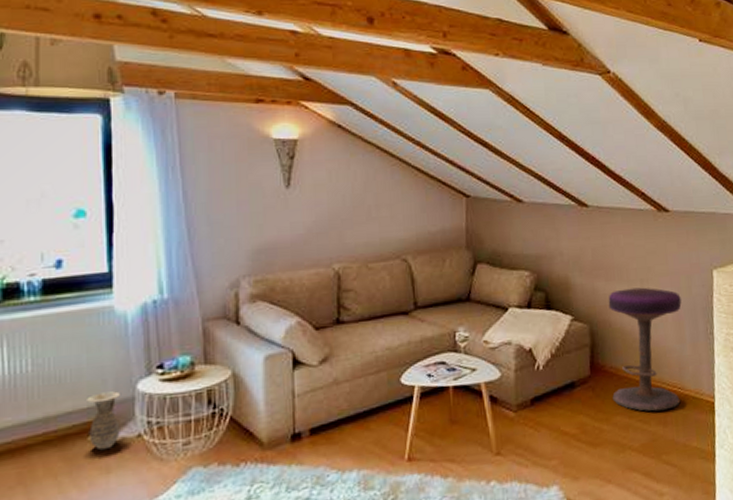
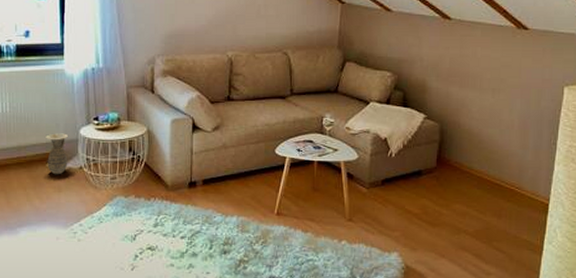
stool: present [608,287,682,412] -> none [454,96,529,205]

